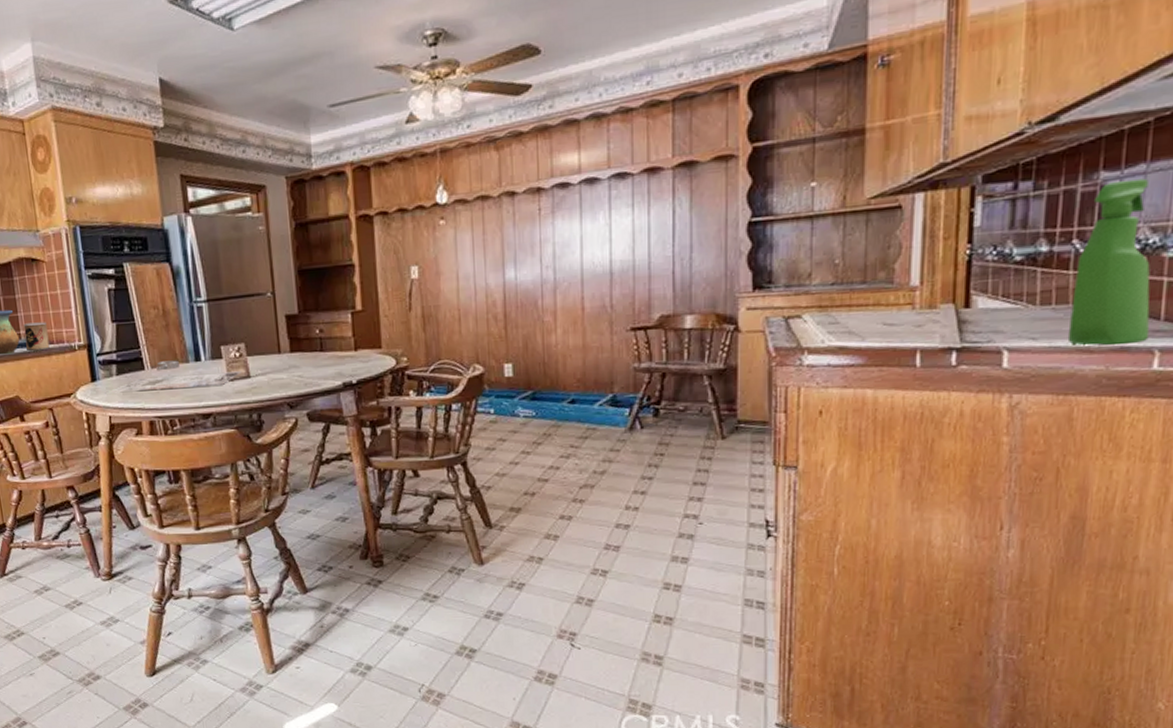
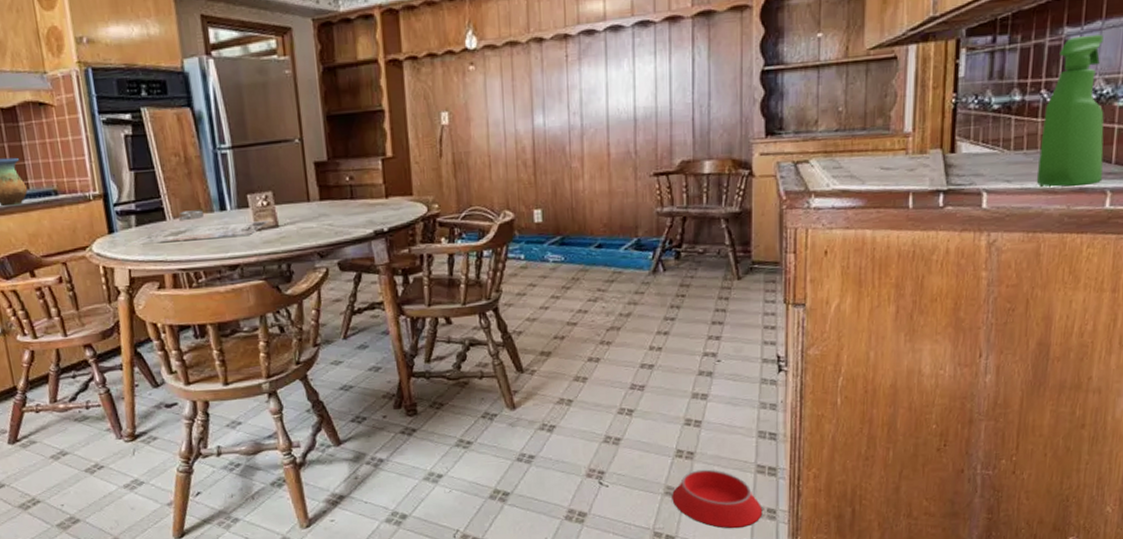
tin can: present [23,322,50,352] -> none [31,170,62,202]
pet bowl: none [649,636,749,700] -> present [672,469,763,528]

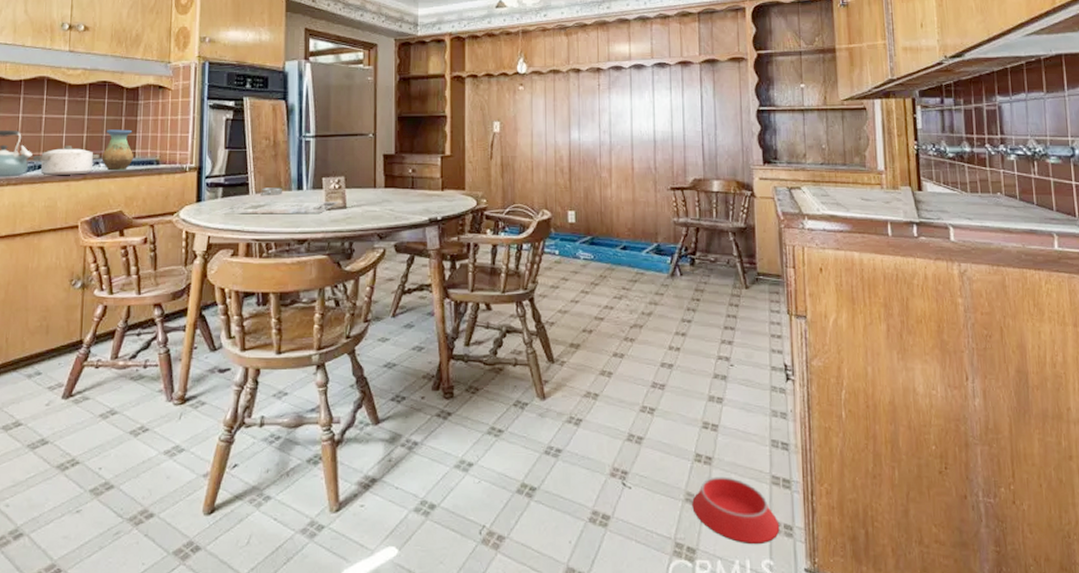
spray bottle: present [1036,34,1104,187] -> none [991,103,1048,228]

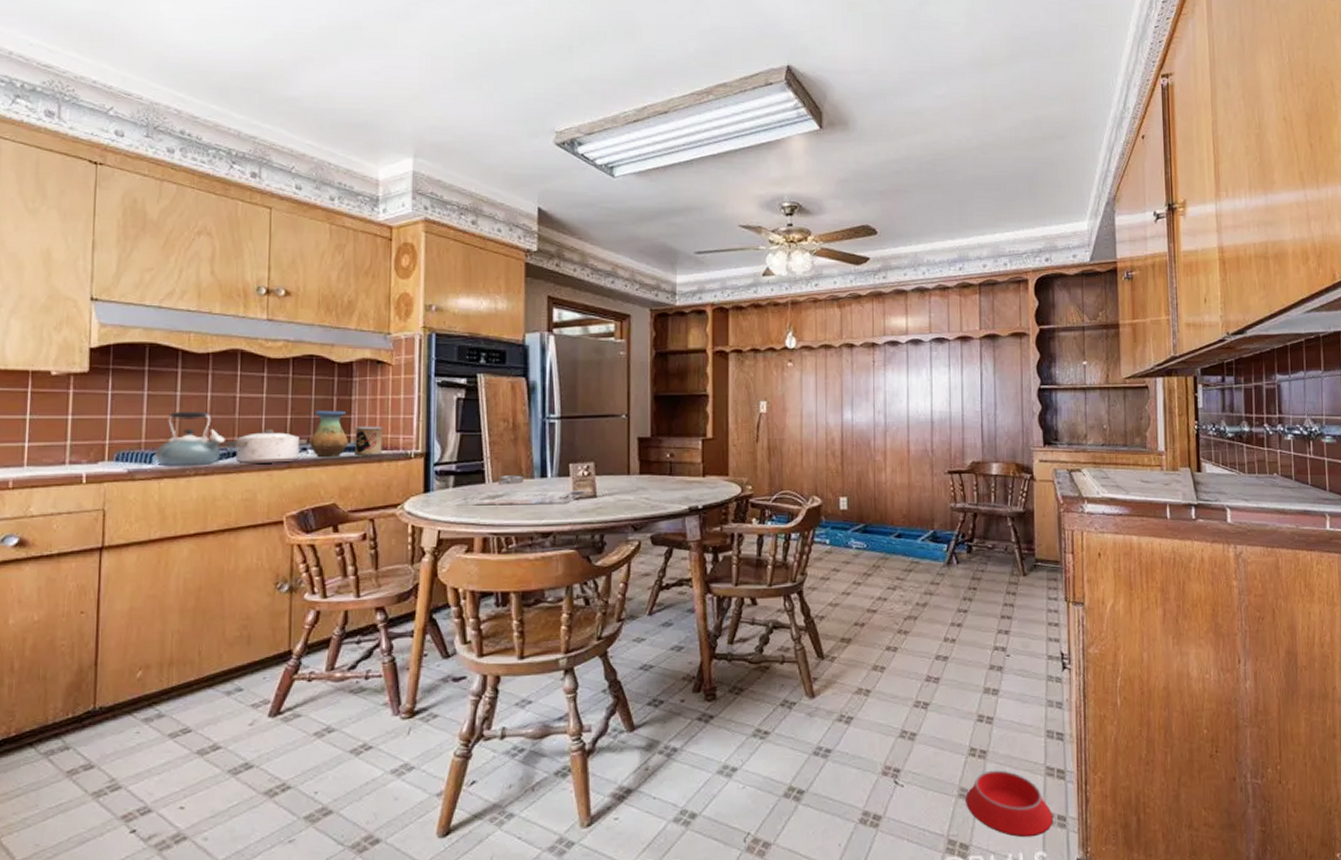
tin can: none [139,143,163,170] -> present [355,426,383,456]

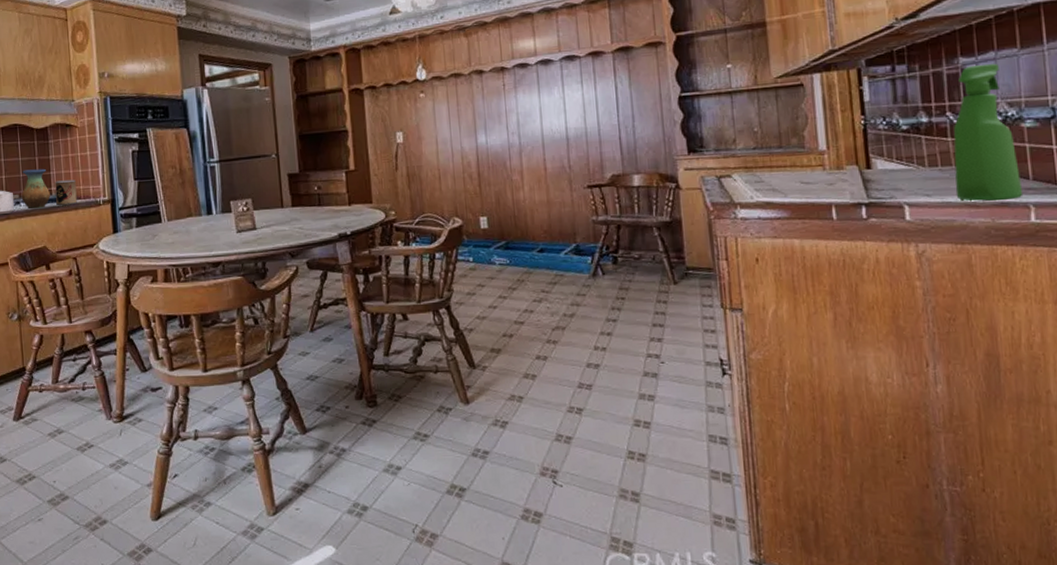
newspaper: present [437,475,588,506] -> none [125,214,248,244]
pet bowl: present [966,770,1054,837] -> none [627,472,722,537]
spray bottle: none [1268,382,1321,509] -> present [953,63,1023,202]

